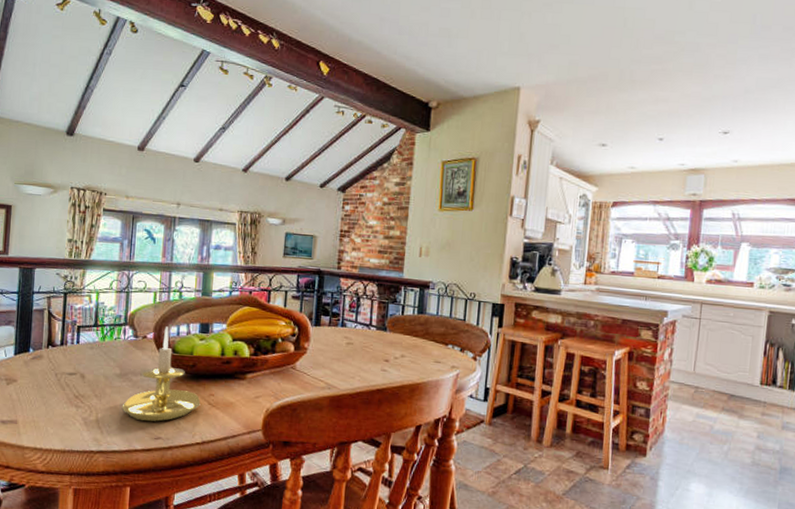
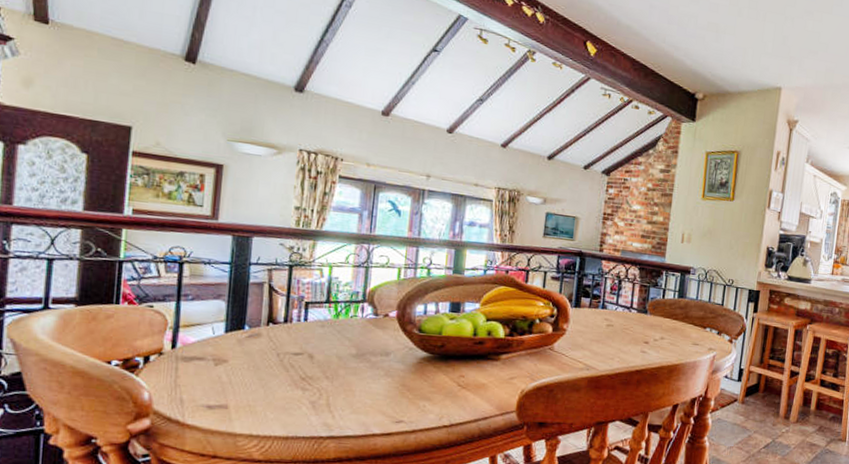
candle holder: present [121,326,201,422] -> none [357,304,449,405]

